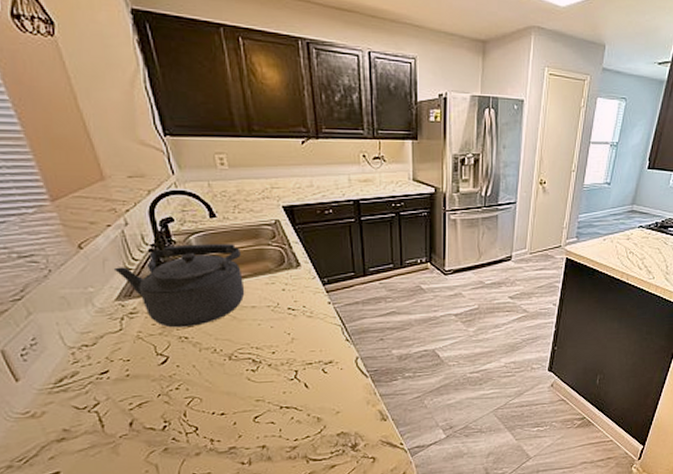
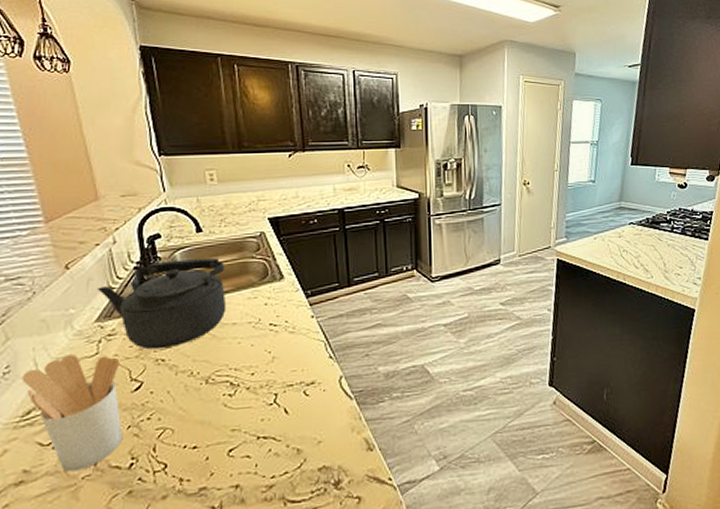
utensil holder: none [49,330,155,431] -> present [21,354,123,472]

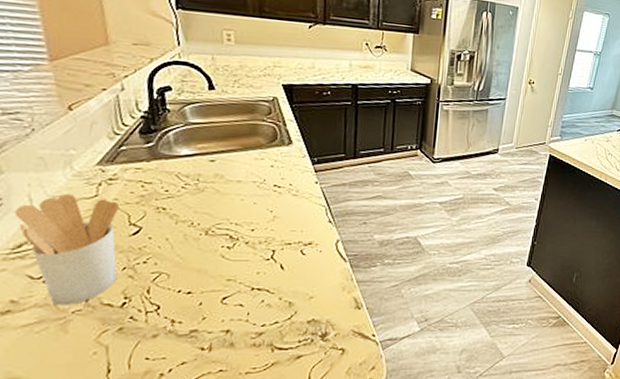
kettle: present [96,258,227,350] -> none [100,113,234,198]

